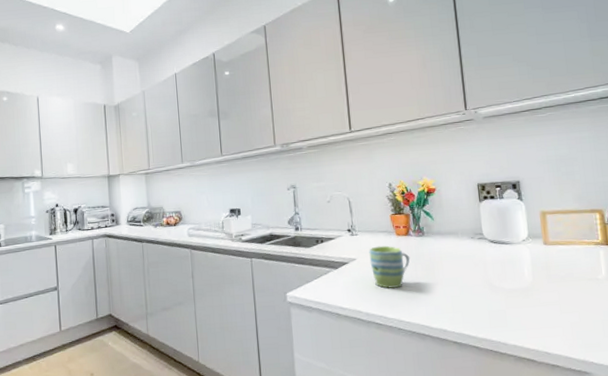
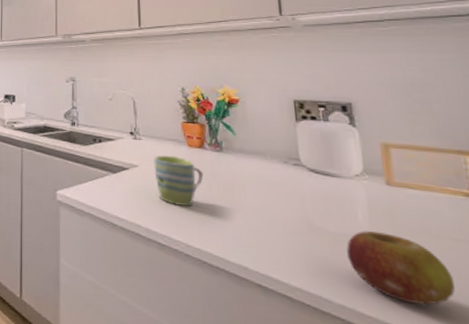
fruit: none [517,283,589,334] -> present [346,231,456,305]

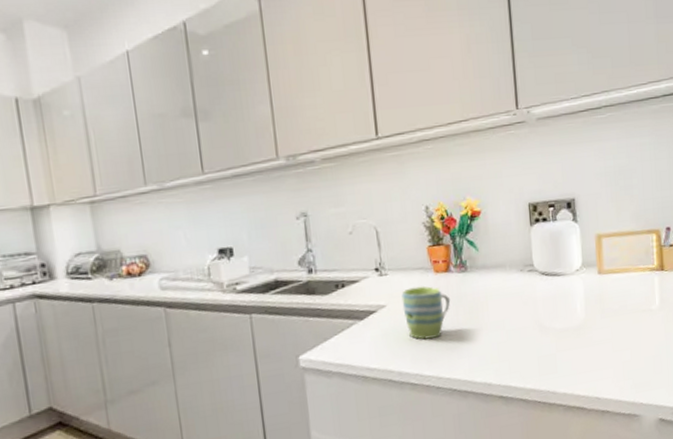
fruit: present [346,231,456,305] -> none [568,318,640,376]

